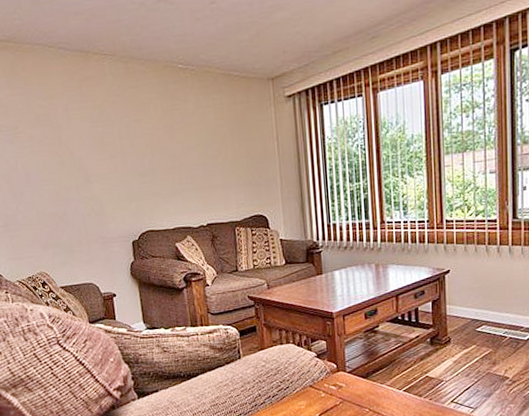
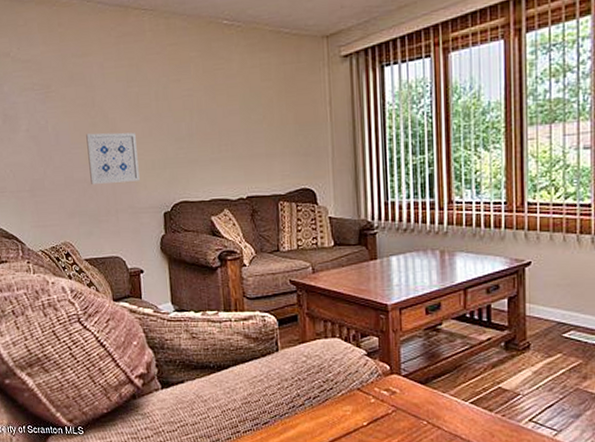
wall art: none [55,169,108,218] -> present [86,132,140,184]

